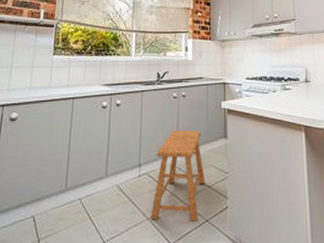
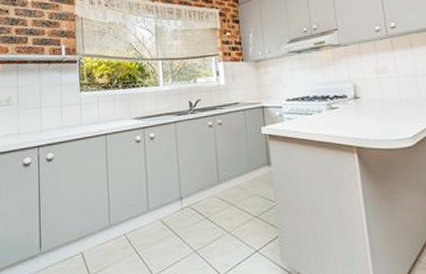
stool: present [150,130,205,222] -> none [197,159,251,253]

